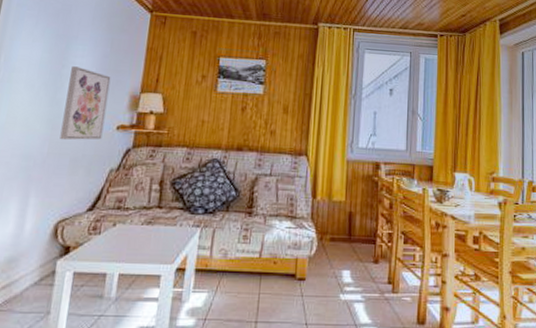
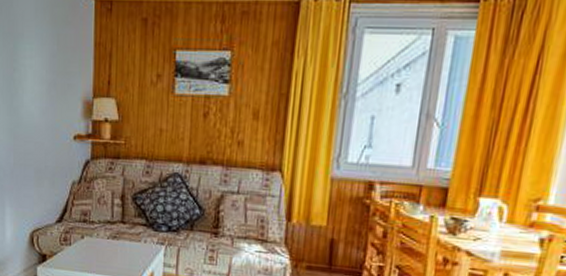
wall art: present [60,66,111,141] -> none [22,69,62,151]

